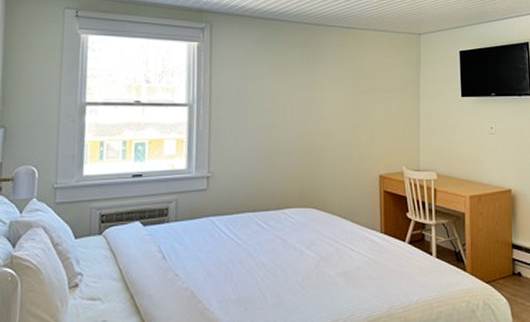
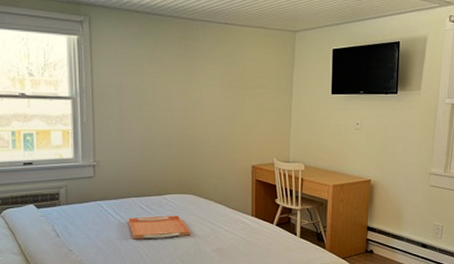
serving tray: none [243,232,312,262] -> present [128,215,191,240]

